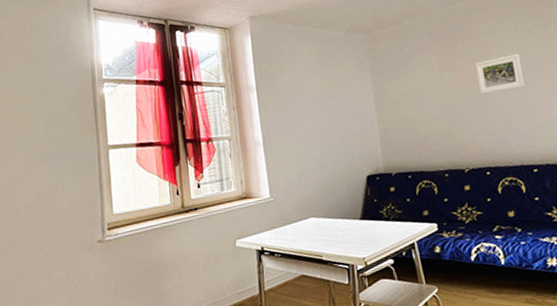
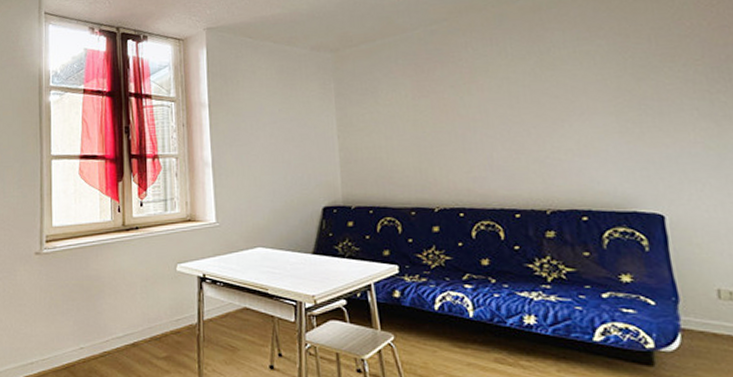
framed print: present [475,54,526,95] -> none [456,83,513,127]

